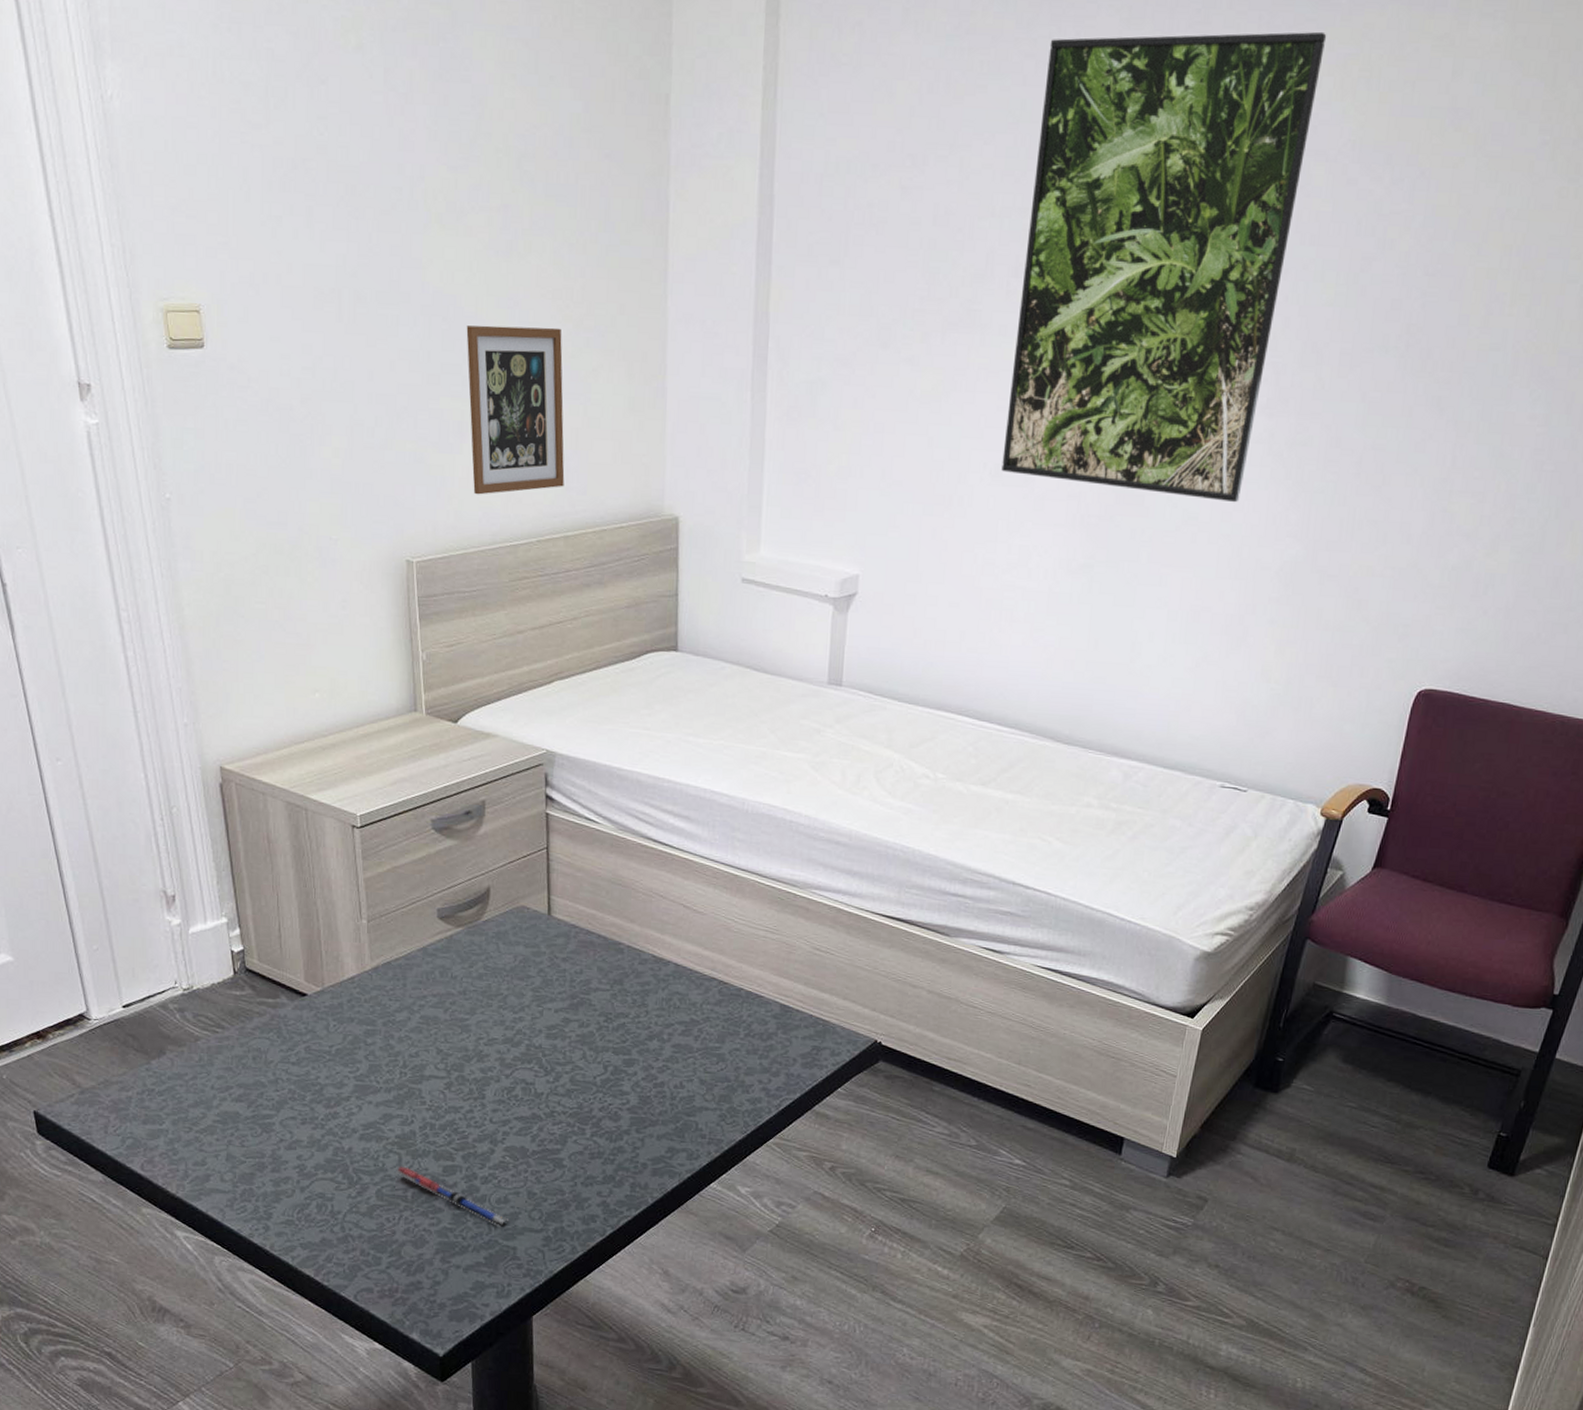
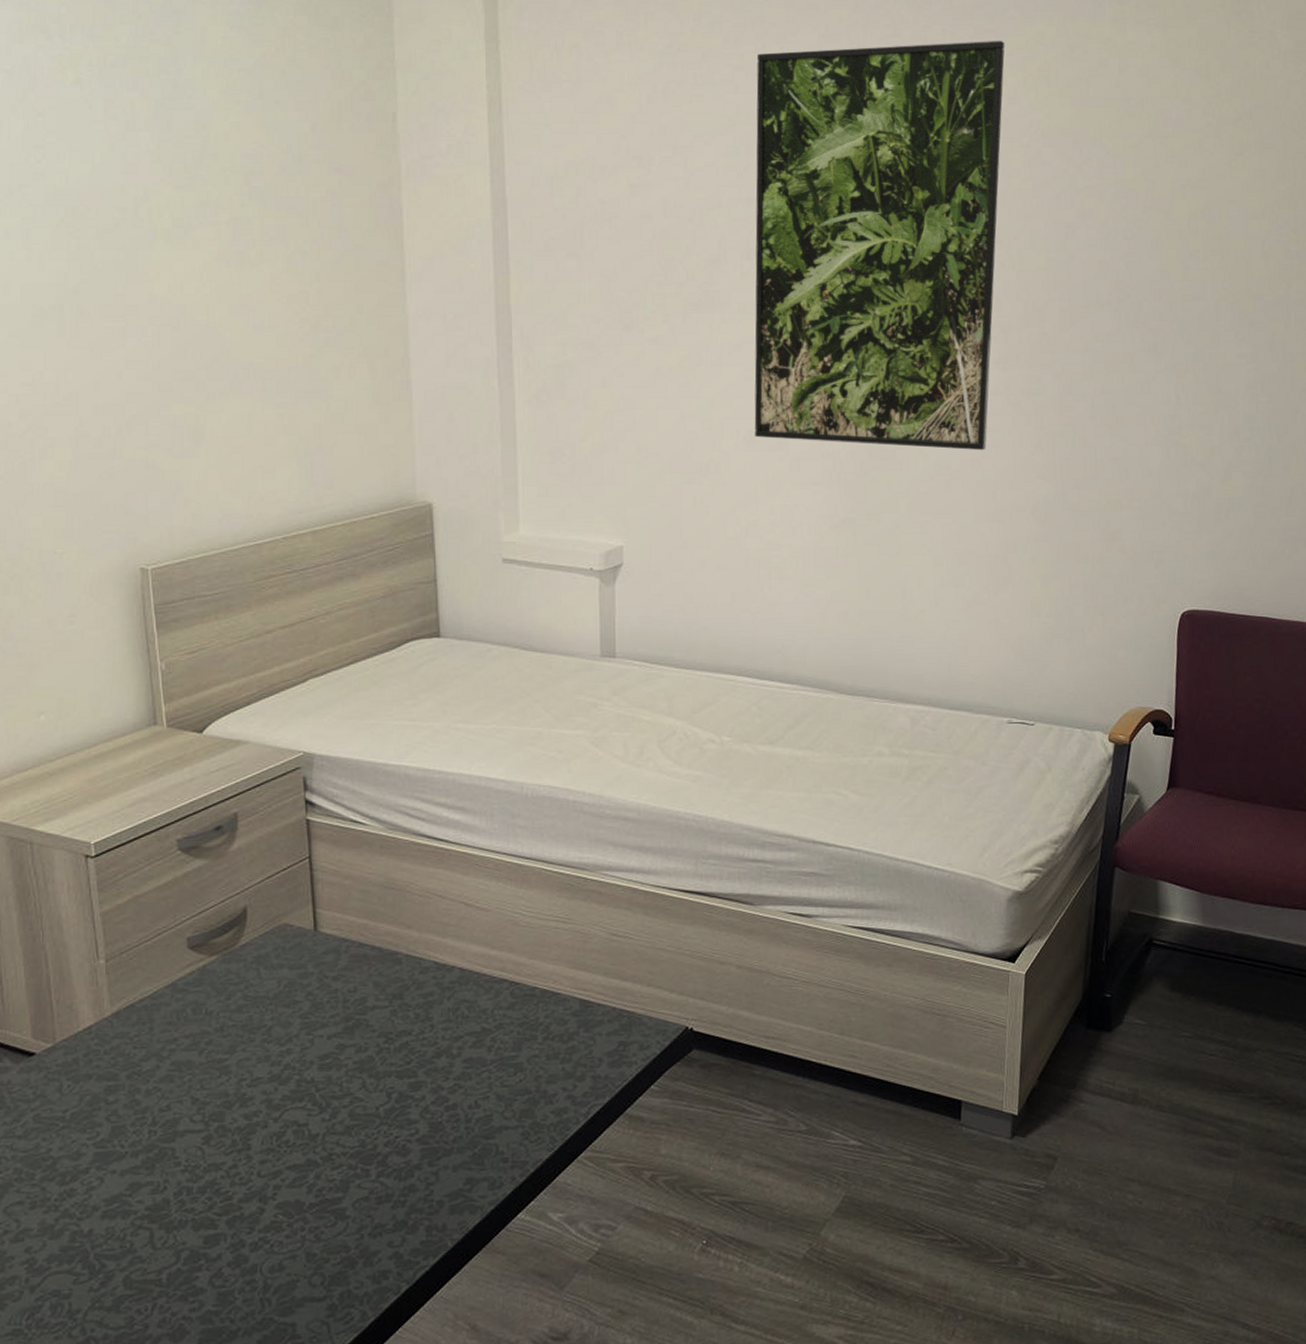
pen: present [396,1166,508,1227] -> none [147,1243,284,1301]
picture frame: present [466,325,565,495] -> none [198,330,309,497]

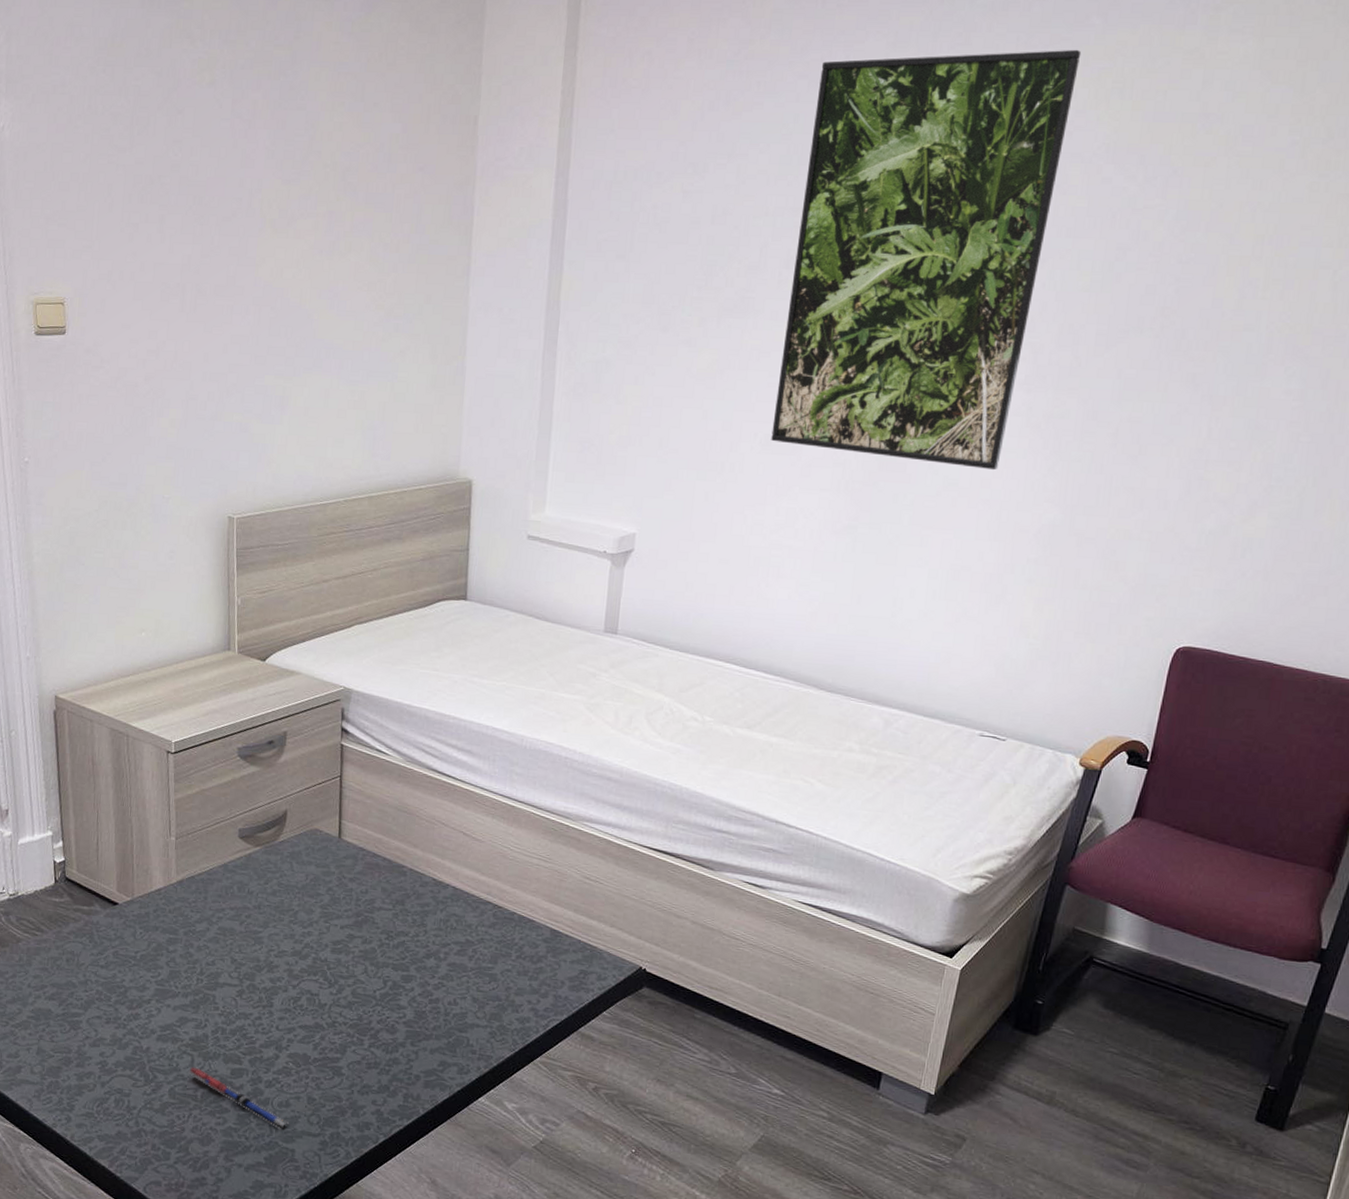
pen: none [147,1243,284,1301] -> present [188,1067,289,1129]

